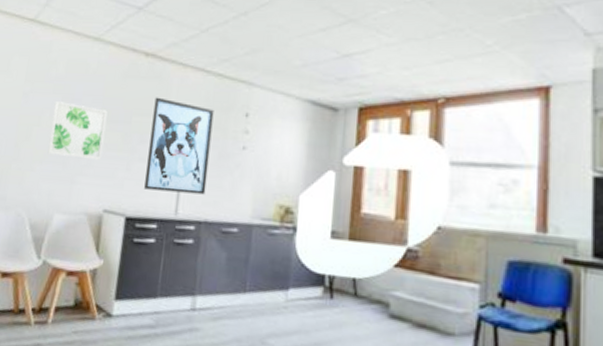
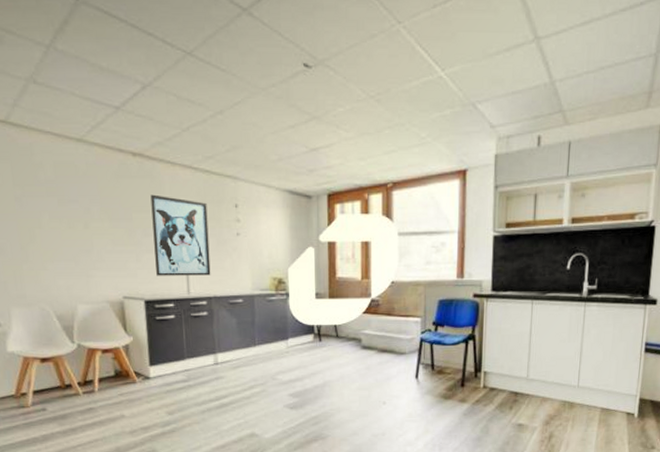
wall art: present [47,101,108,160] -> none [51,204,111,255]

